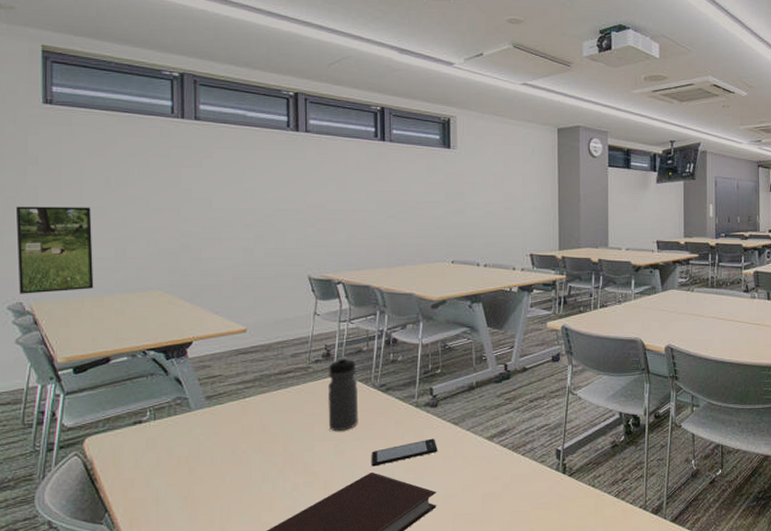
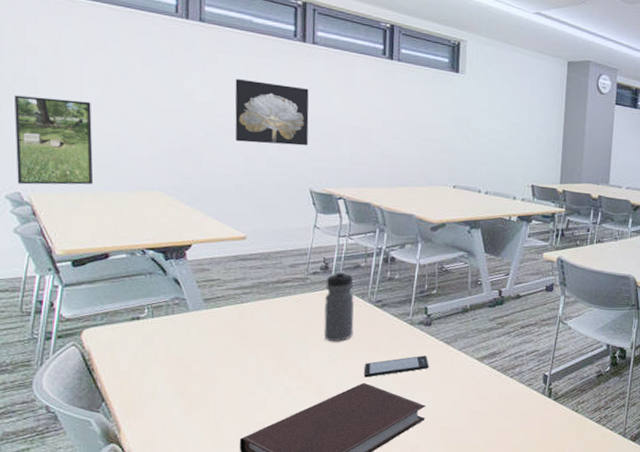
wall art: none [231,173,305,234] -> present [235,79,309,146]

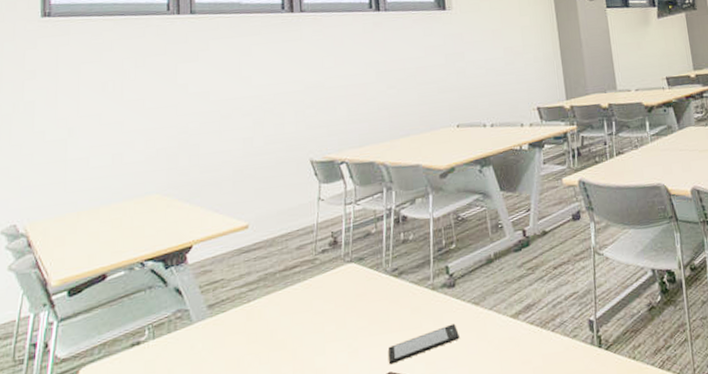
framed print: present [13,95,94,185] -> none [12,115,90,216]
wall art: present [235,79,309,146] -> none [228,57,304,125]
water bottle: present [324,270,354,342] -> none [336,242,372,329]

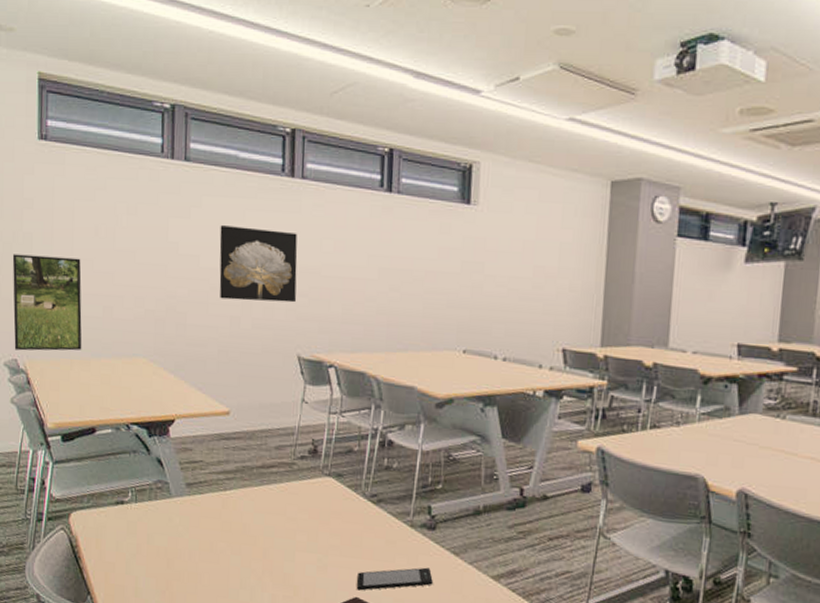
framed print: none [12,115,90,216] -> present [12,254,82,351]
wall art: none [228,57,304,125] -> present [219,225,298,303]

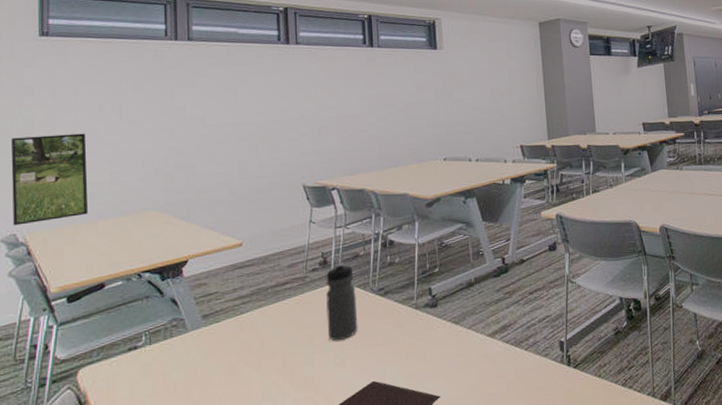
wall art: present [219,225,298,303] -> none [224,87,298,149]
water bottle: none [312,455,346,544] -> present [326,263,358,341]
smartphone: present [357,567,433,591] -> none [373,340,440,375]

